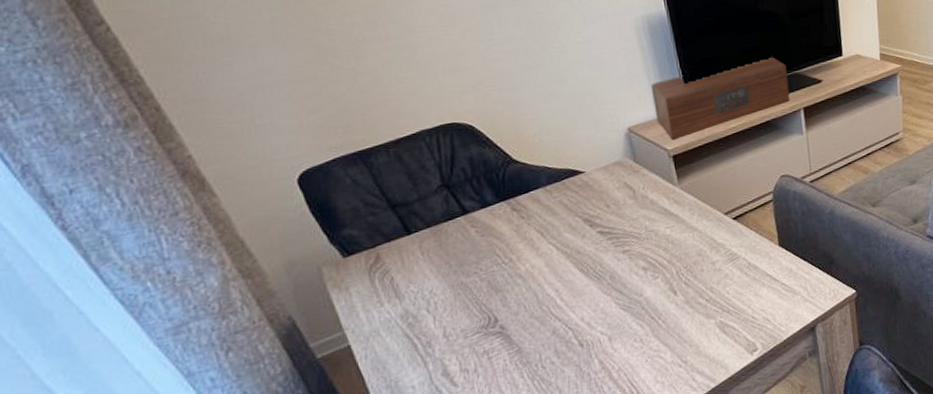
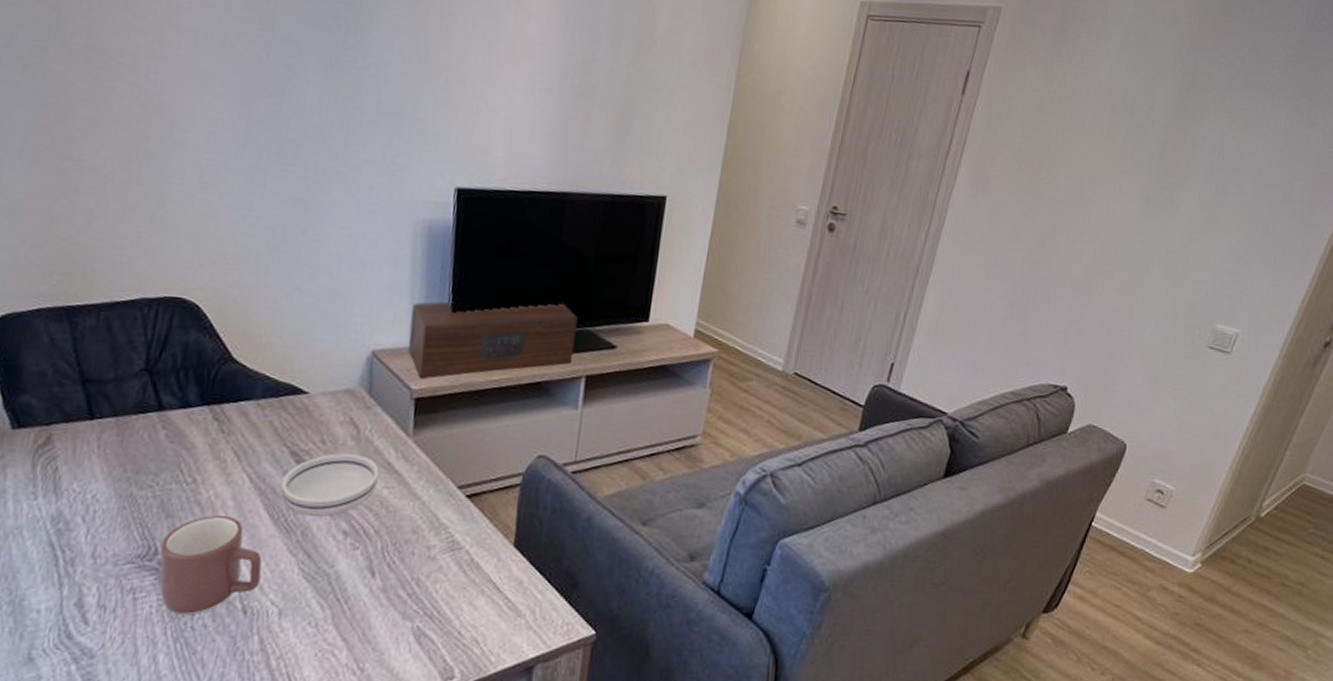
mug: none [498,279,587,361] -> present [159,515,262,616]
bowl: none [582,208,660,264] -> present [281,453,379,517]

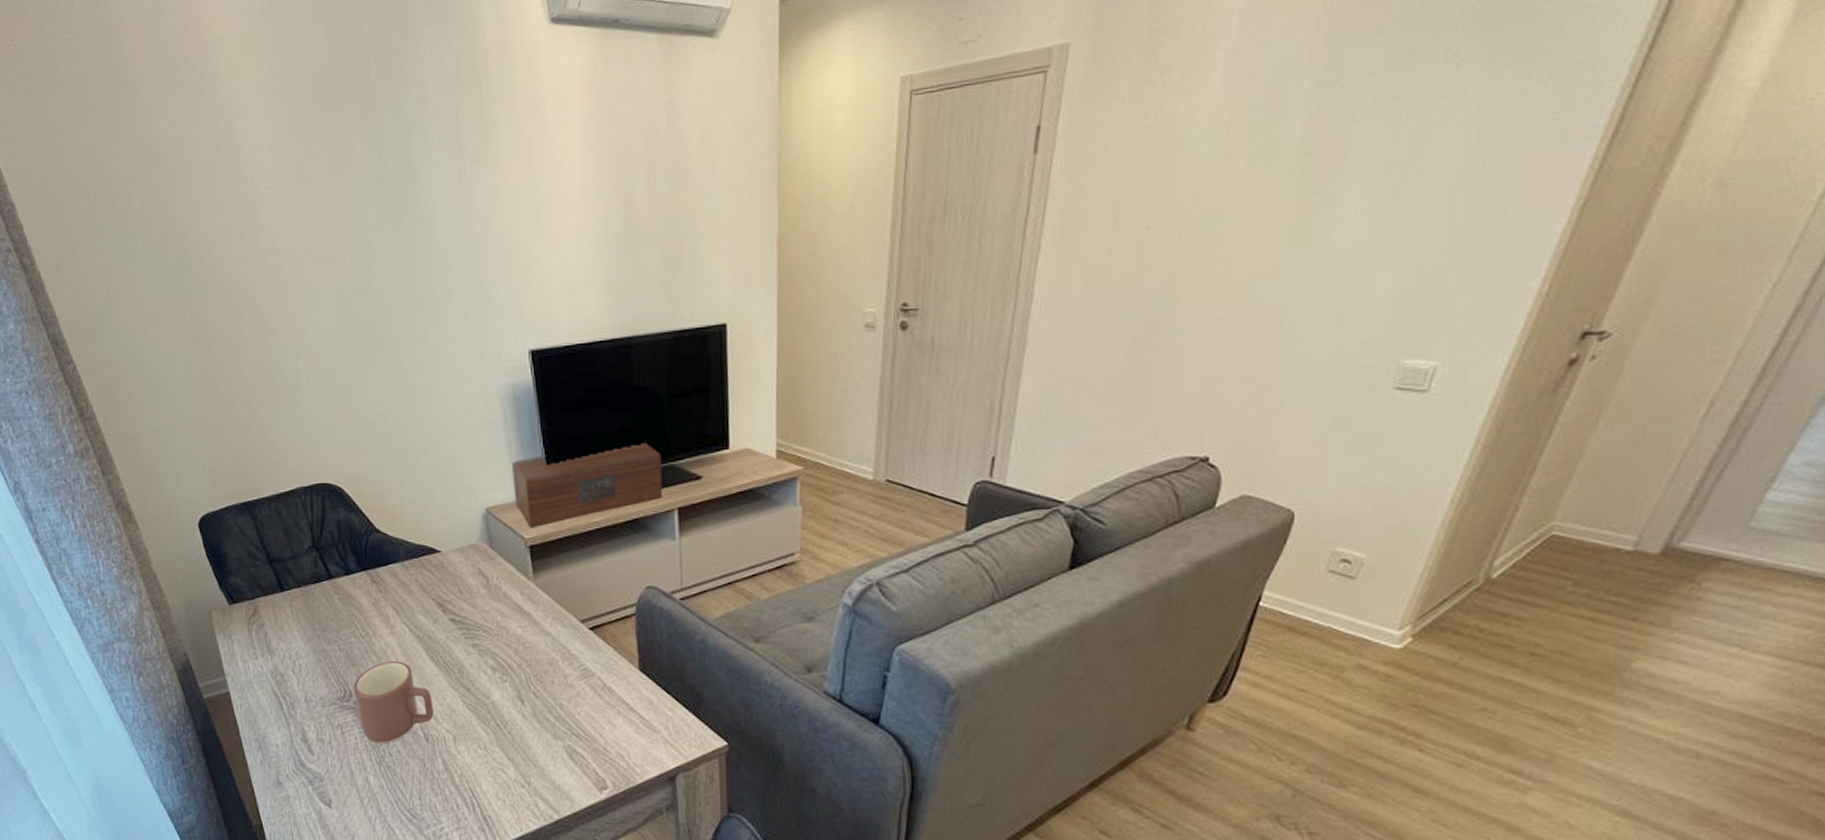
bowl: present [281,453,379,517] -> none [434,600,512,656]

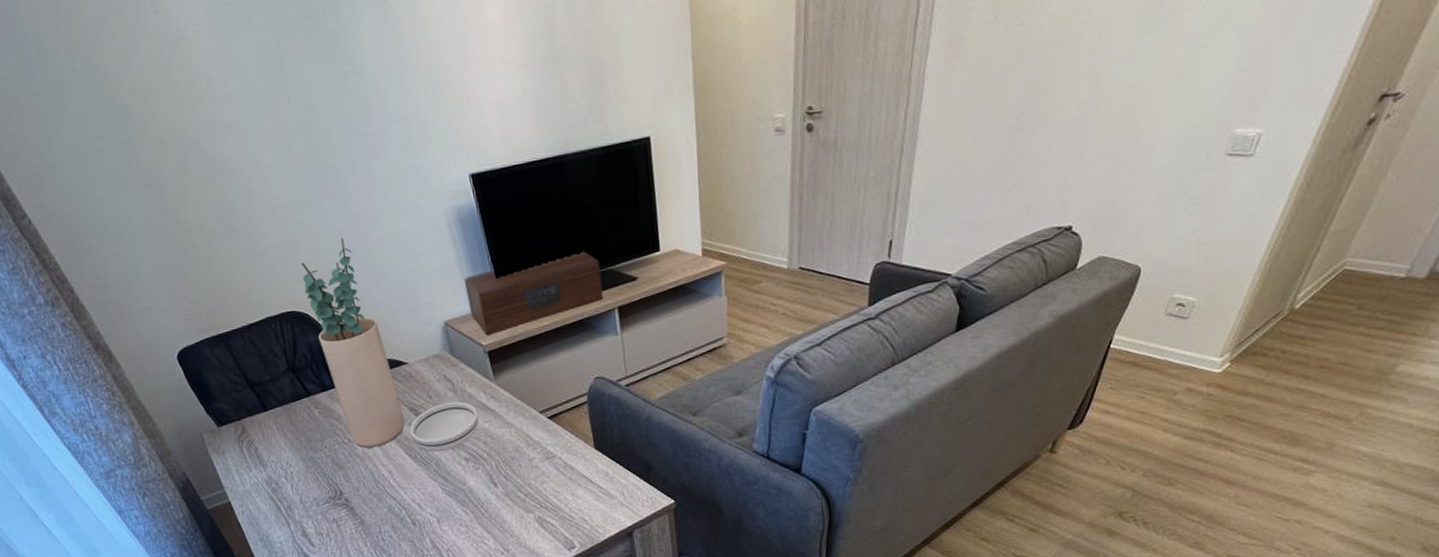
vase: none [341,408,431,645] -> present [301,238,406,448]
mug: present [353,662,434,744] -> none [342,461,418,532]
bowl: none [434,600,512,656] -> present [409,401,479,452]

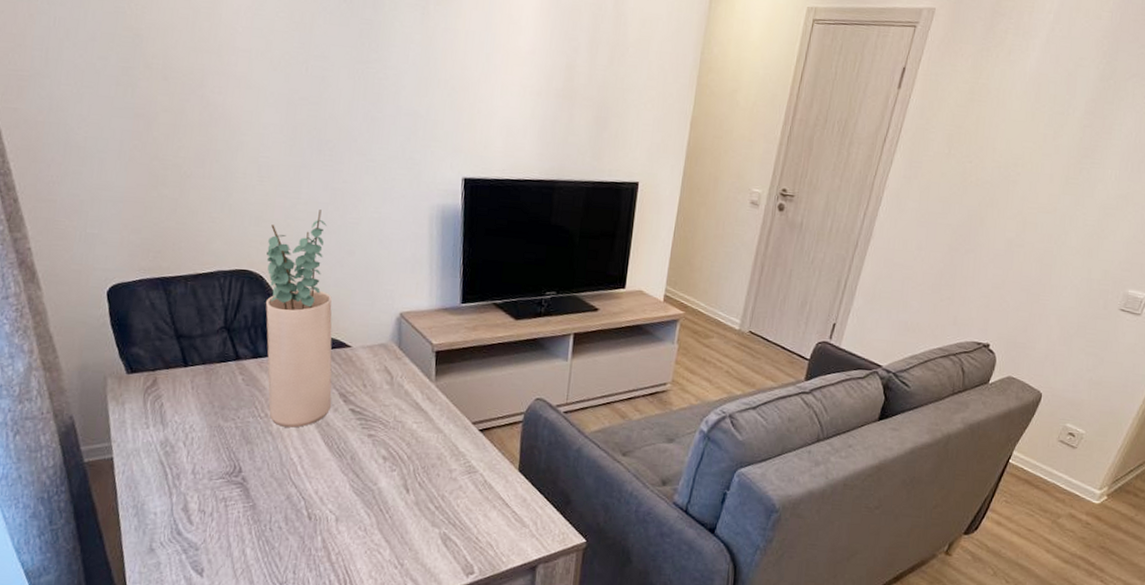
bowl: present [409,401,479,452] -> none [333,395,409,445]
speaker: present [463,251,604,335] -> none [428,272,566,335]

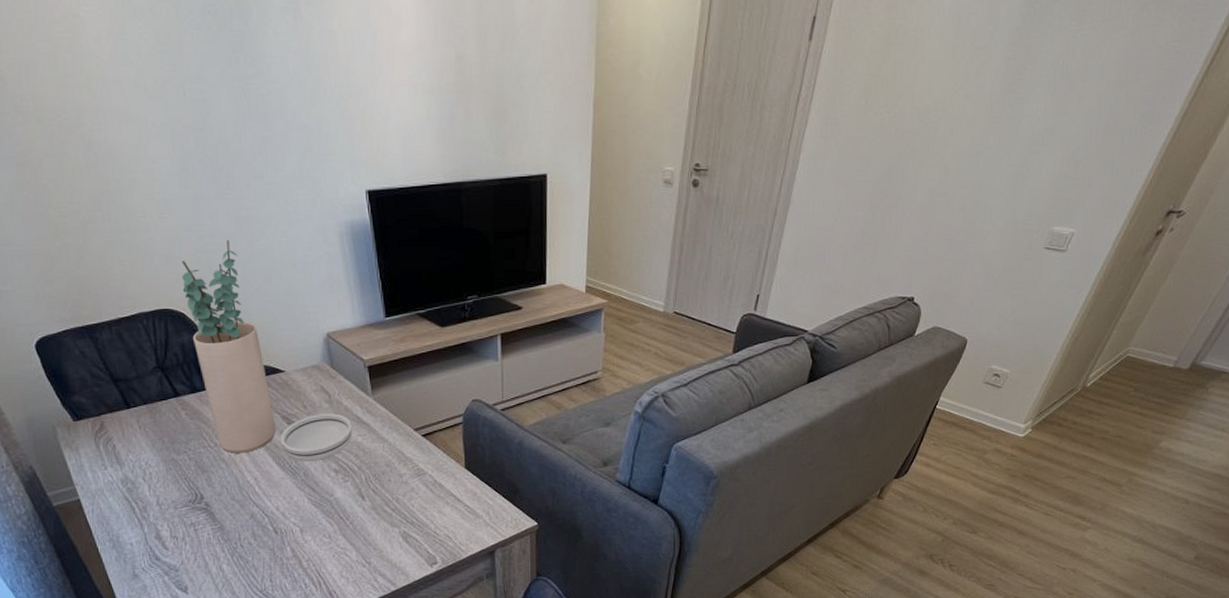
bowl: none [333,395,409,445] -> present [280,413,352,461]

